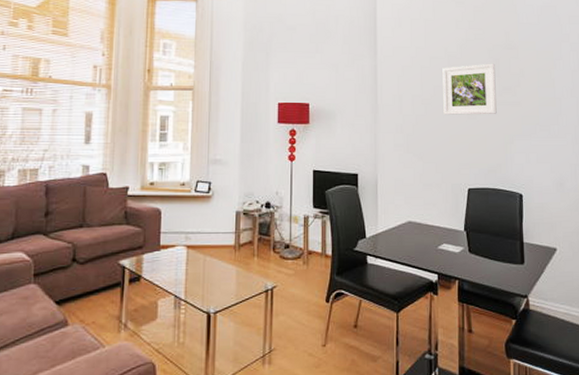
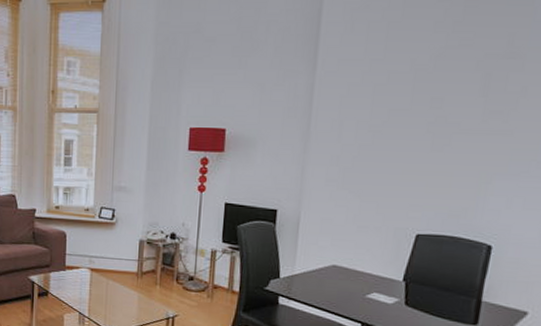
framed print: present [442,63,497,115] -> none [397,78,484,147]

